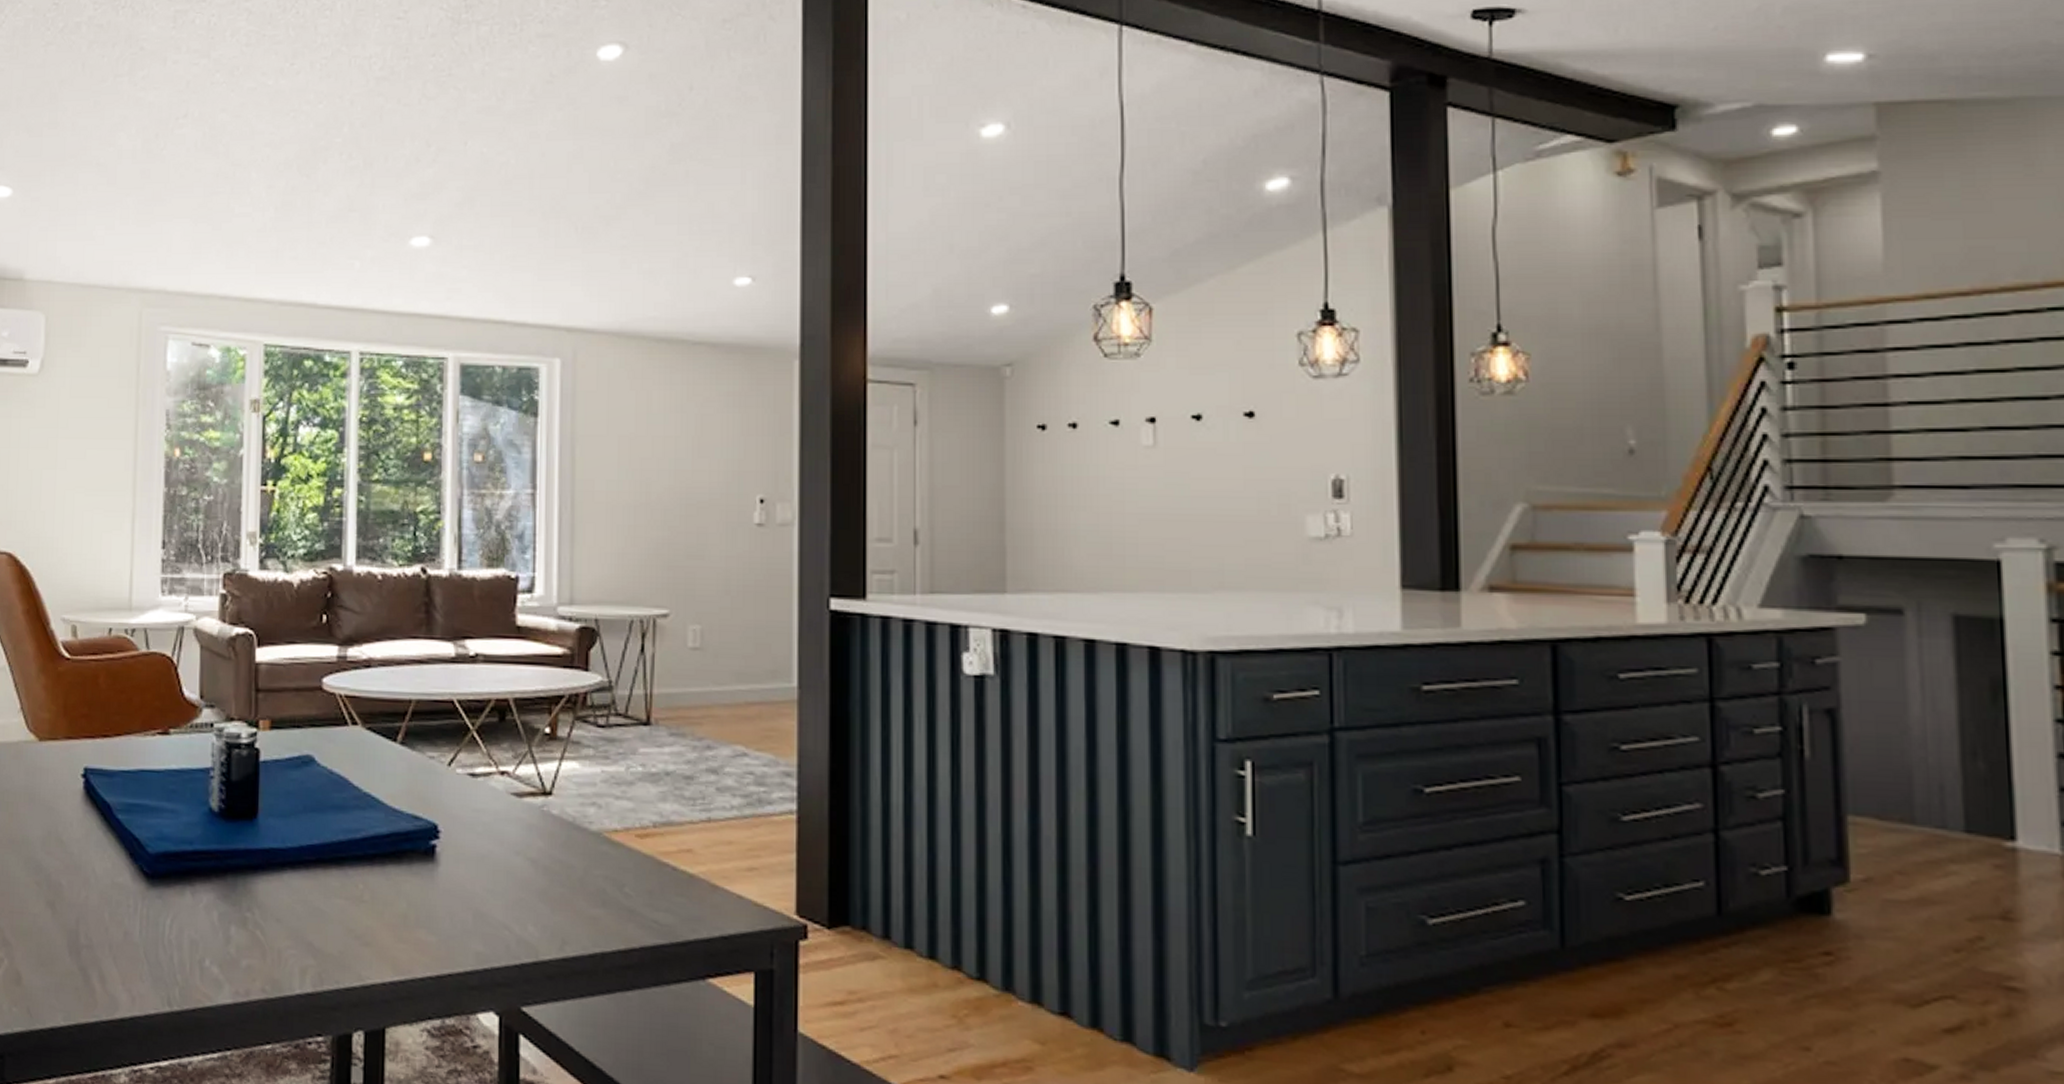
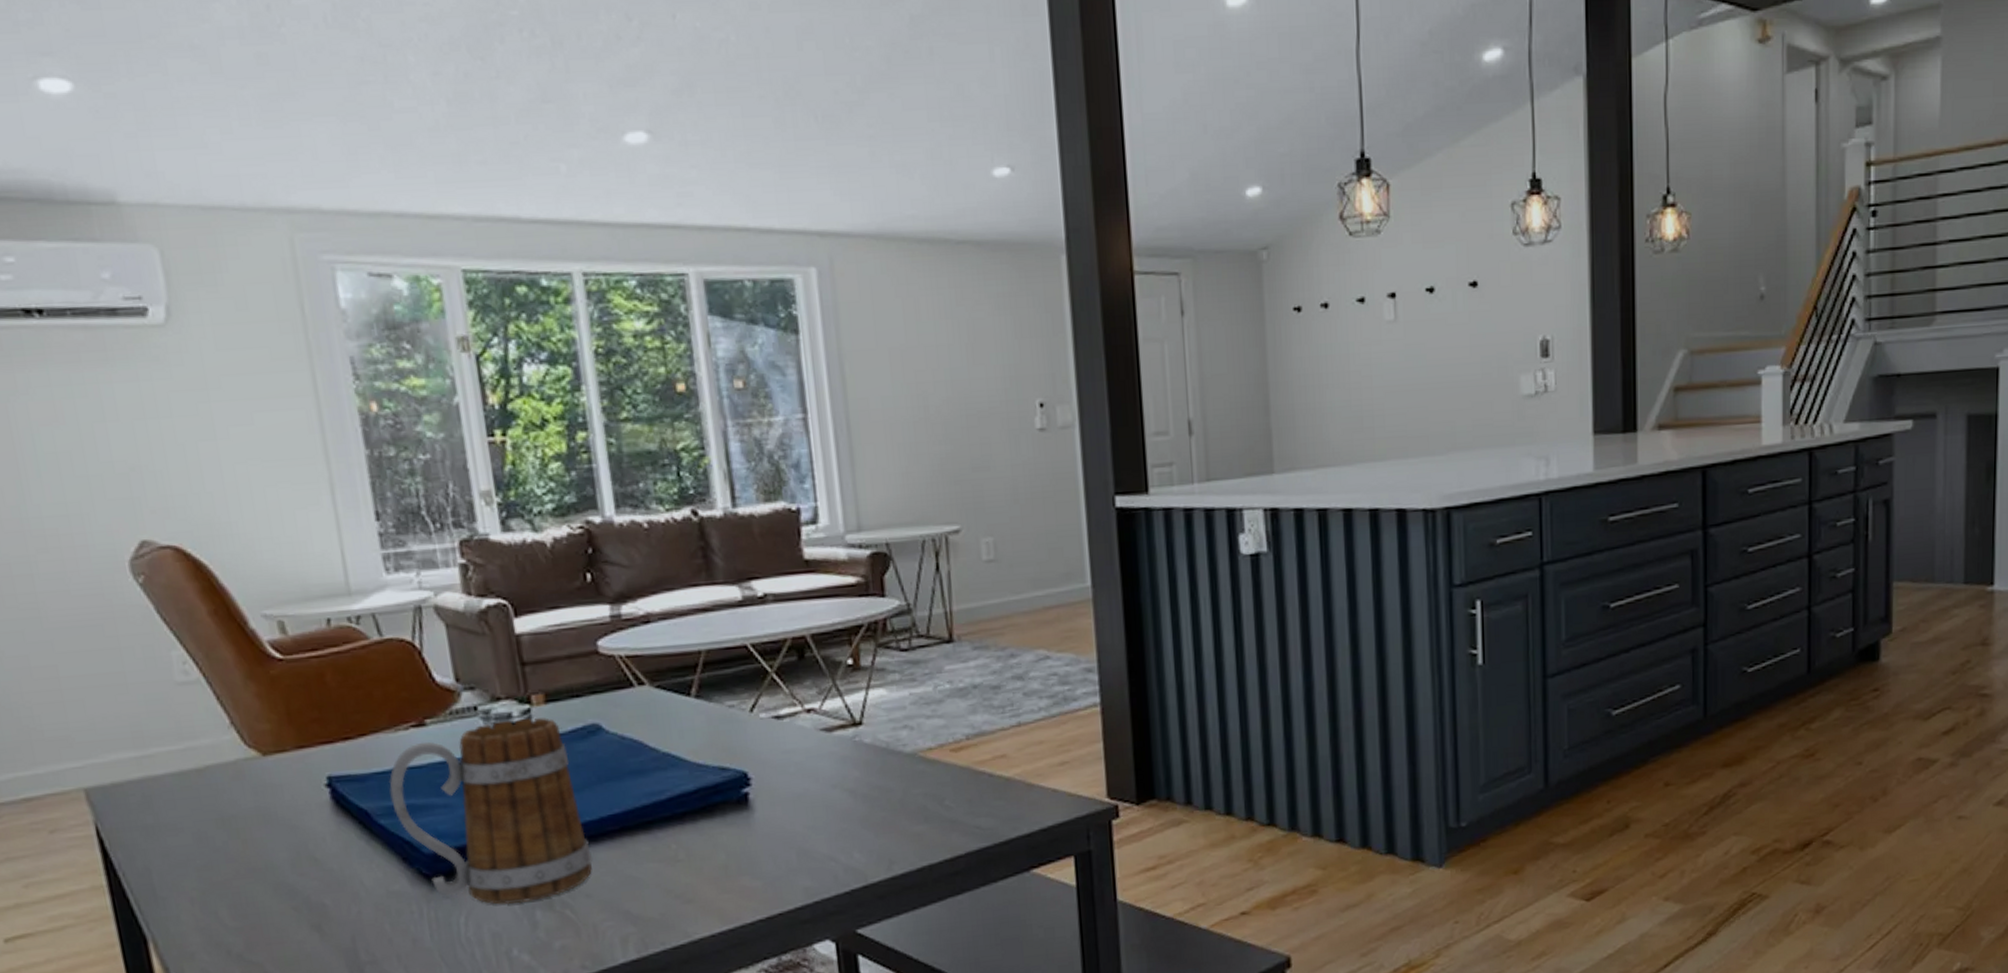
mug: none [130,740,287,916] -> present [388,717,592,905]

